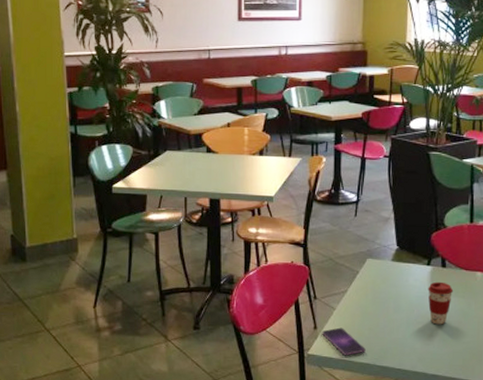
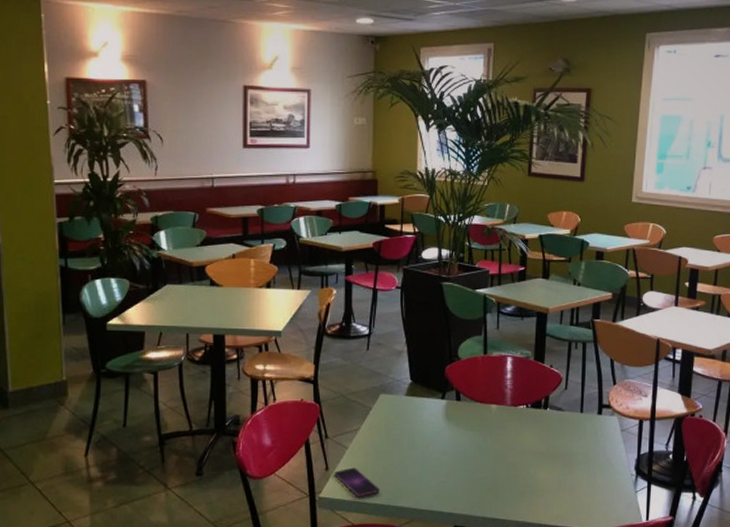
coffee cup: present [428,281,454,325] -> none [442,415,469,461]

